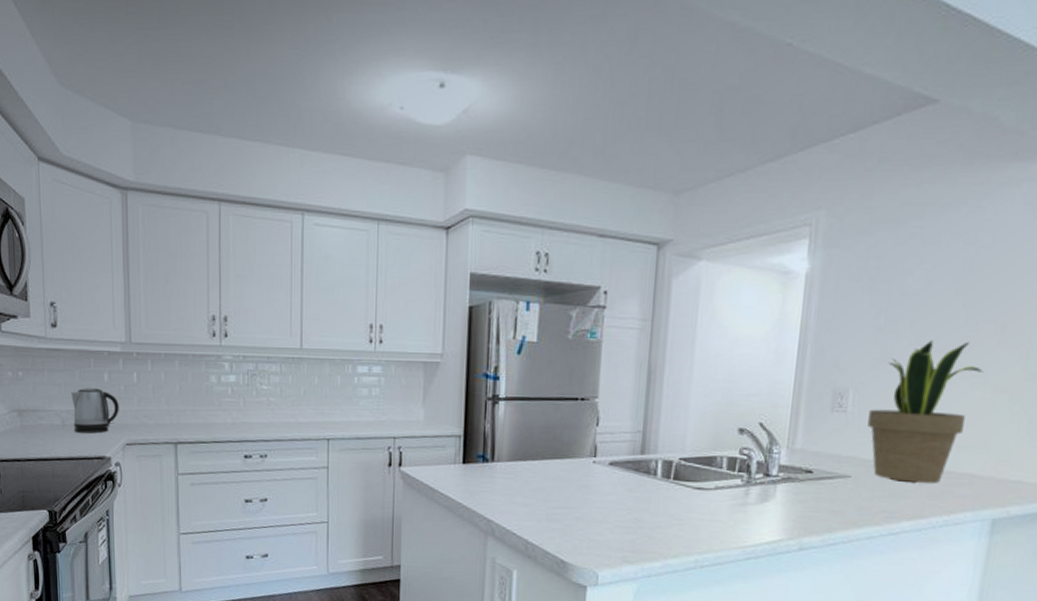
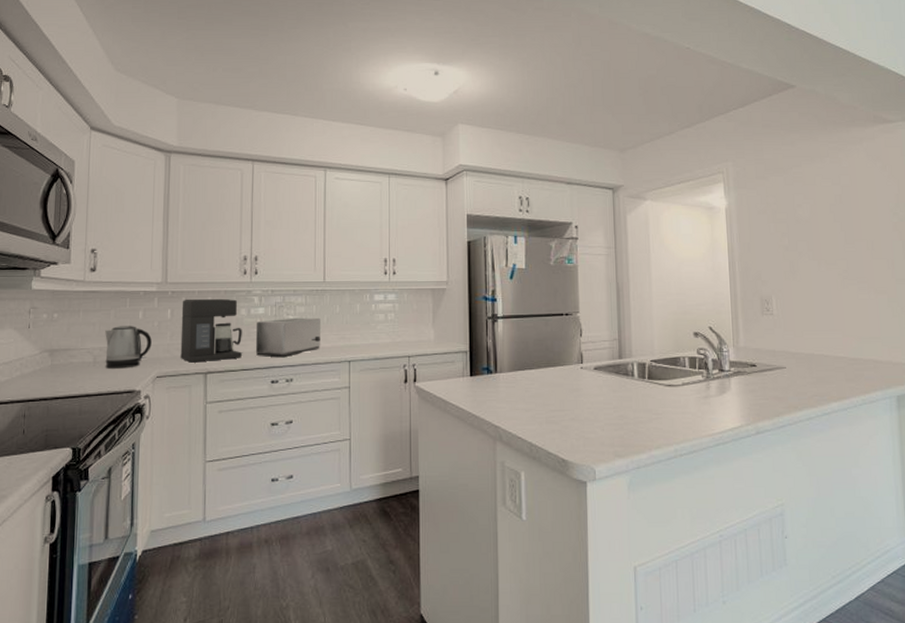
coffee maker: none [148,361,213,432] -> present [180,298,242,363]
toaster: none [227,388,298,432] -> present [255,317,322,358]
potted plant: present [867,340,984,484] -> none [790,255,866,370]

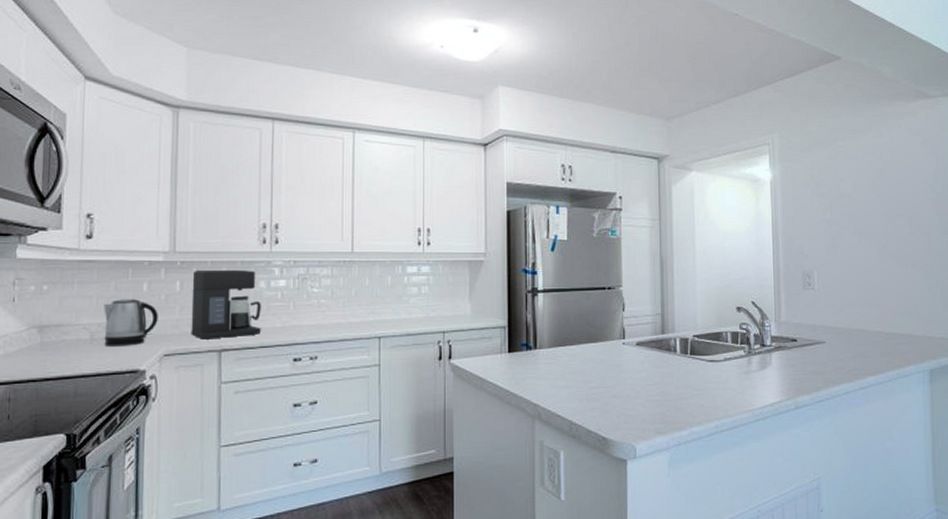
toaster: present [255,317,322,358] -> none [276,290,349,334]

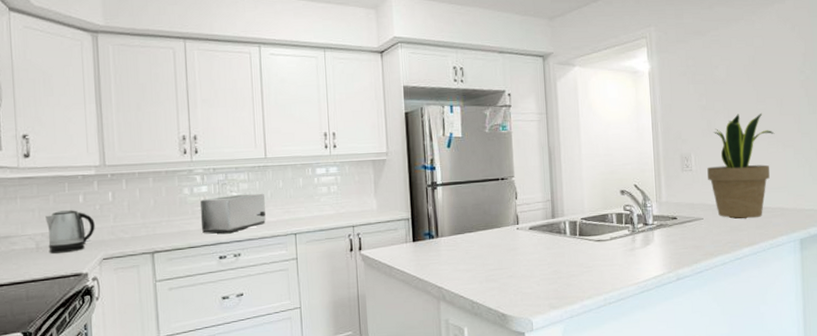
coffee maker: present [191,269,261,340] -> none [122,178,188,243]
toaster: none [276,290,349,334] -> present [199,193,267,234]
potted plant: none [831,230,903,345] -> present [707,112,775,219]

